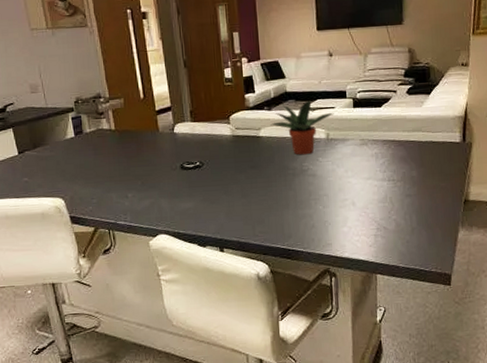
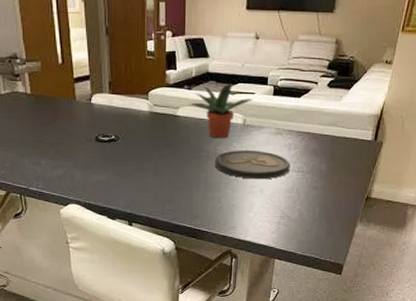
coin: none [302,163,380,193] -> present [215,150,290,180]

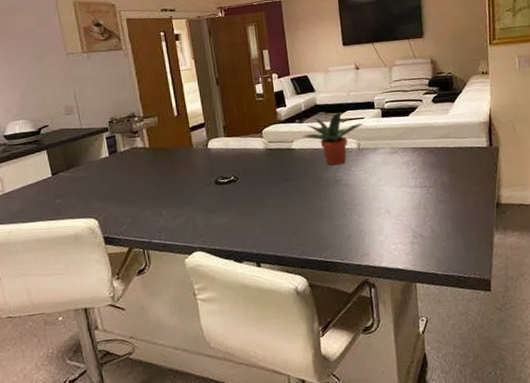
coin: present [215,150,290,180] -> none [336,171,413,202]

